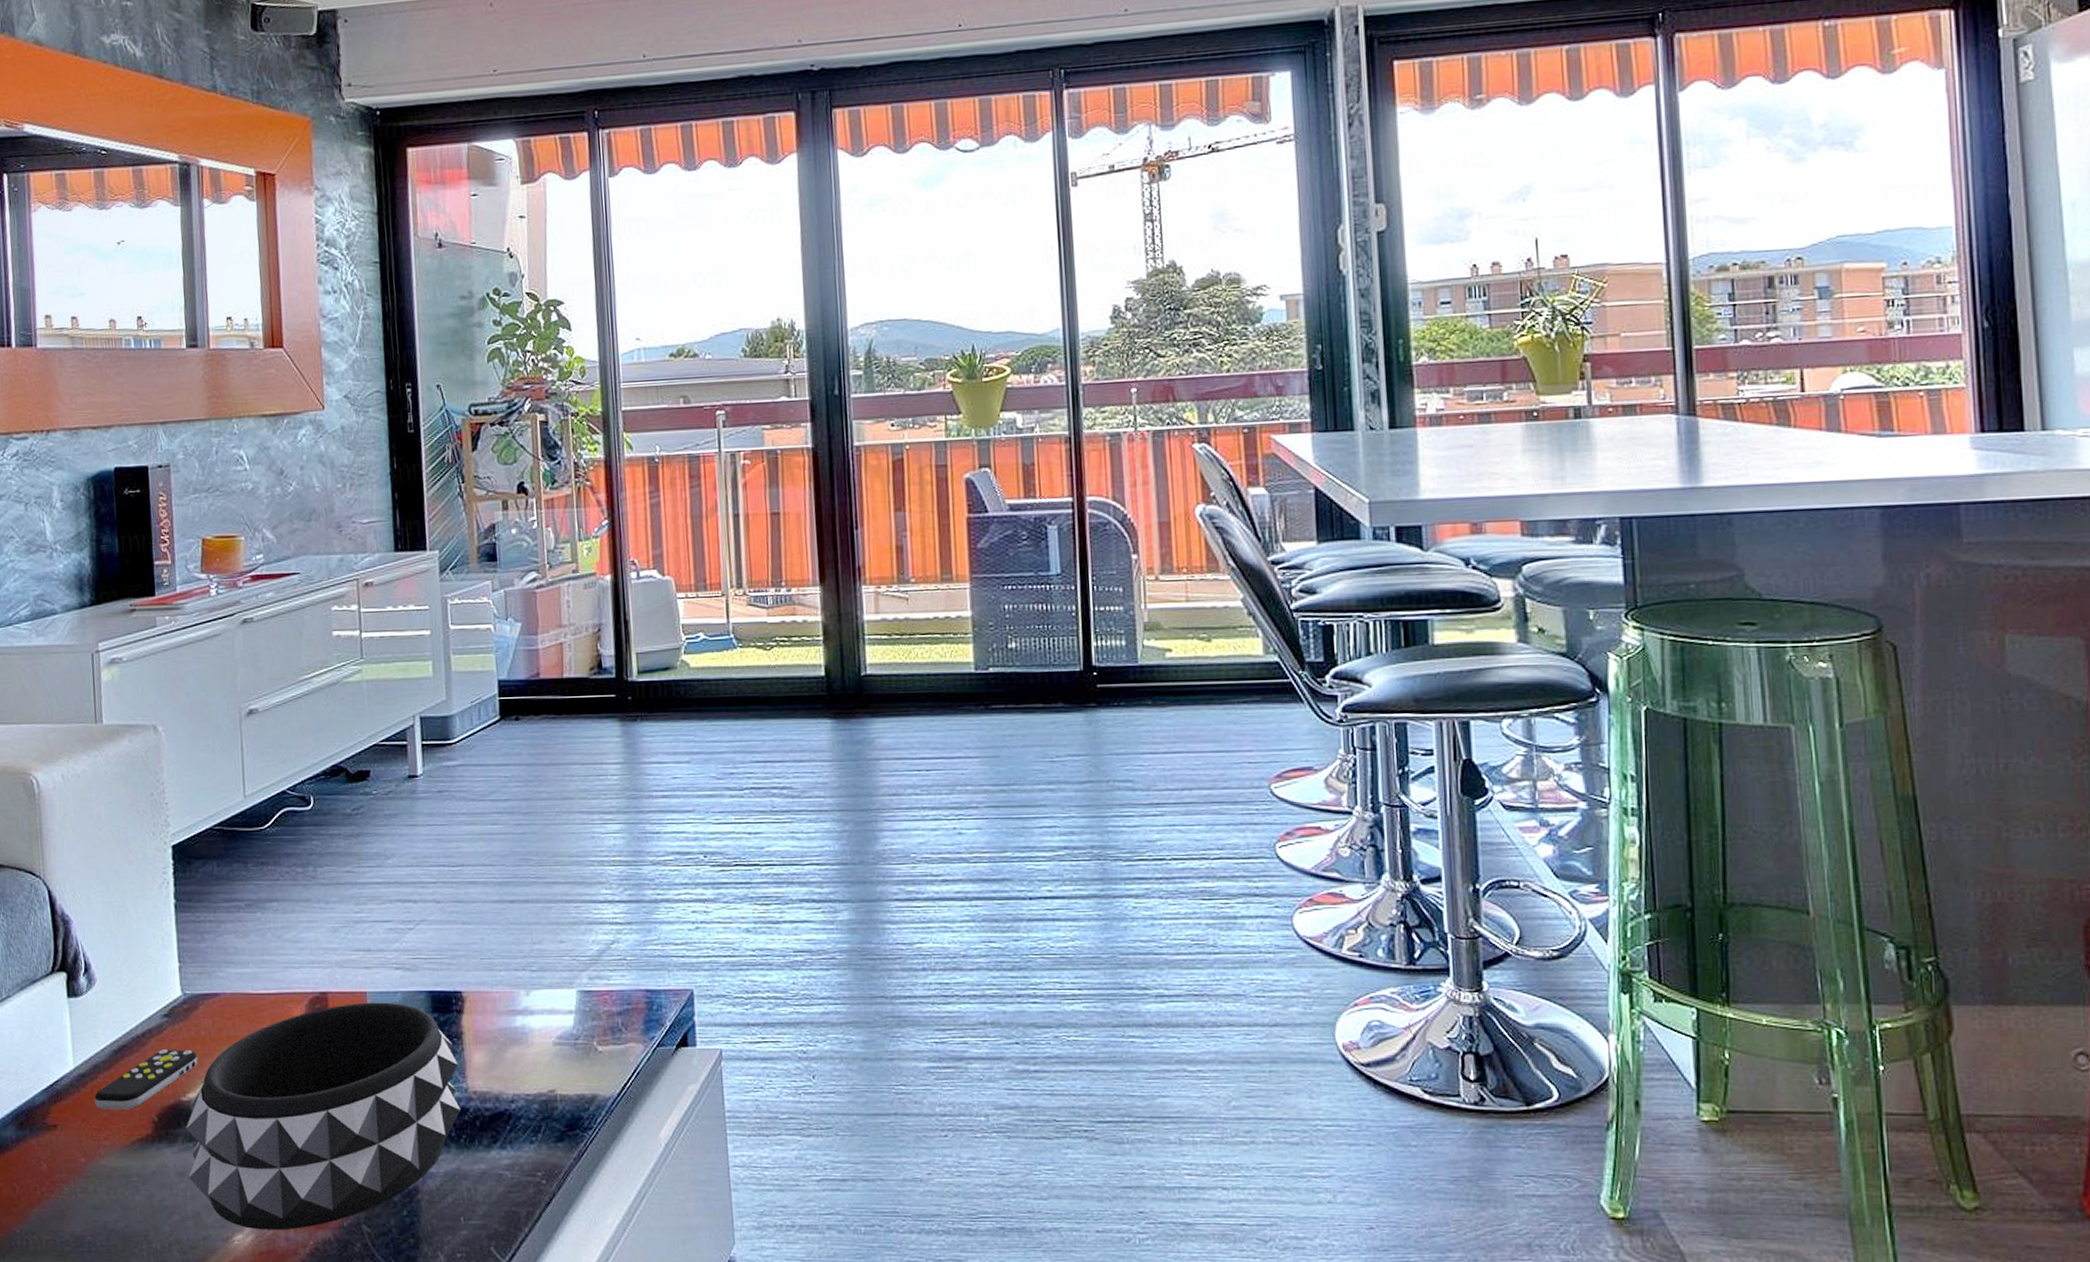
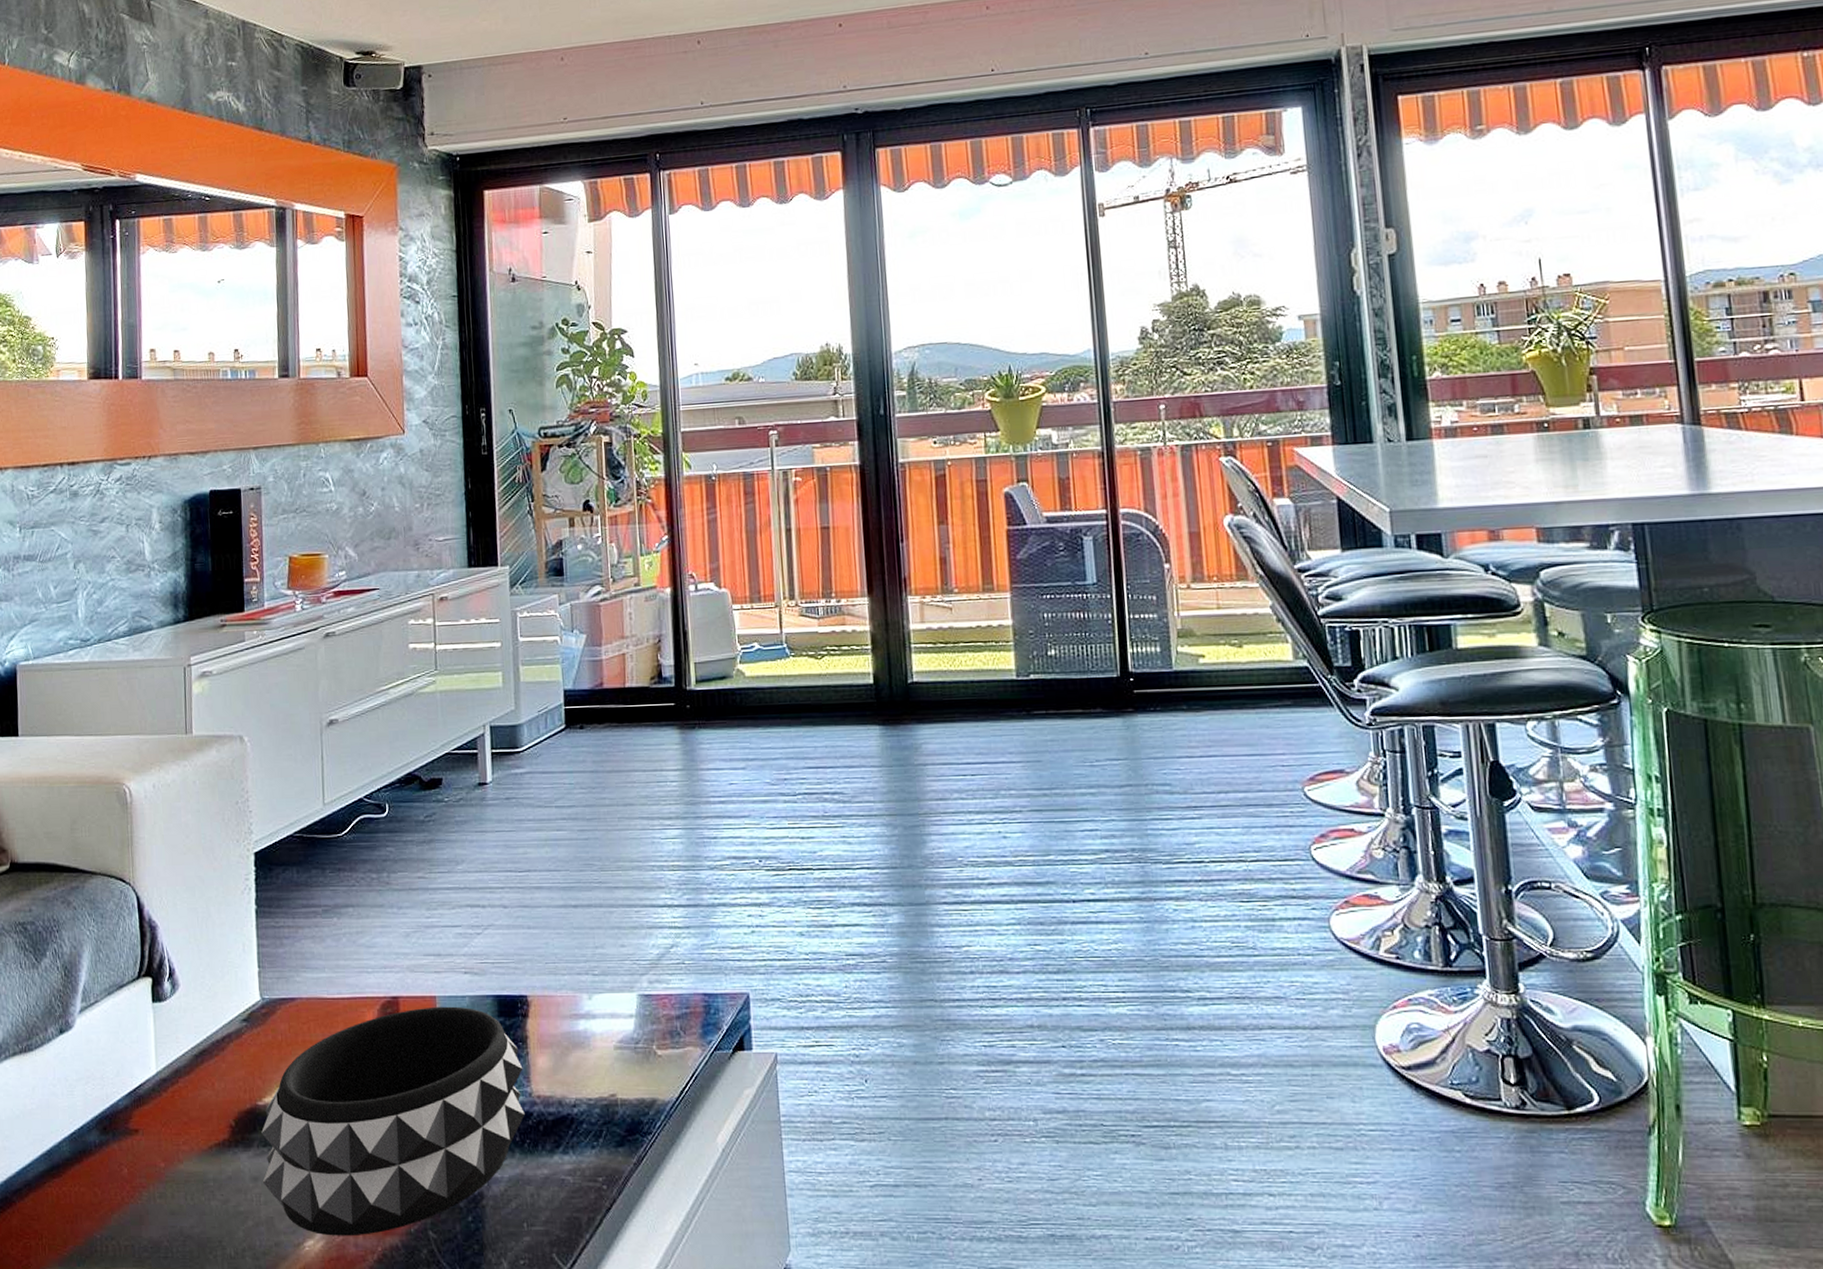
remote control: present [94,1049,198,1110] -> none [175,1054,274,1114]

